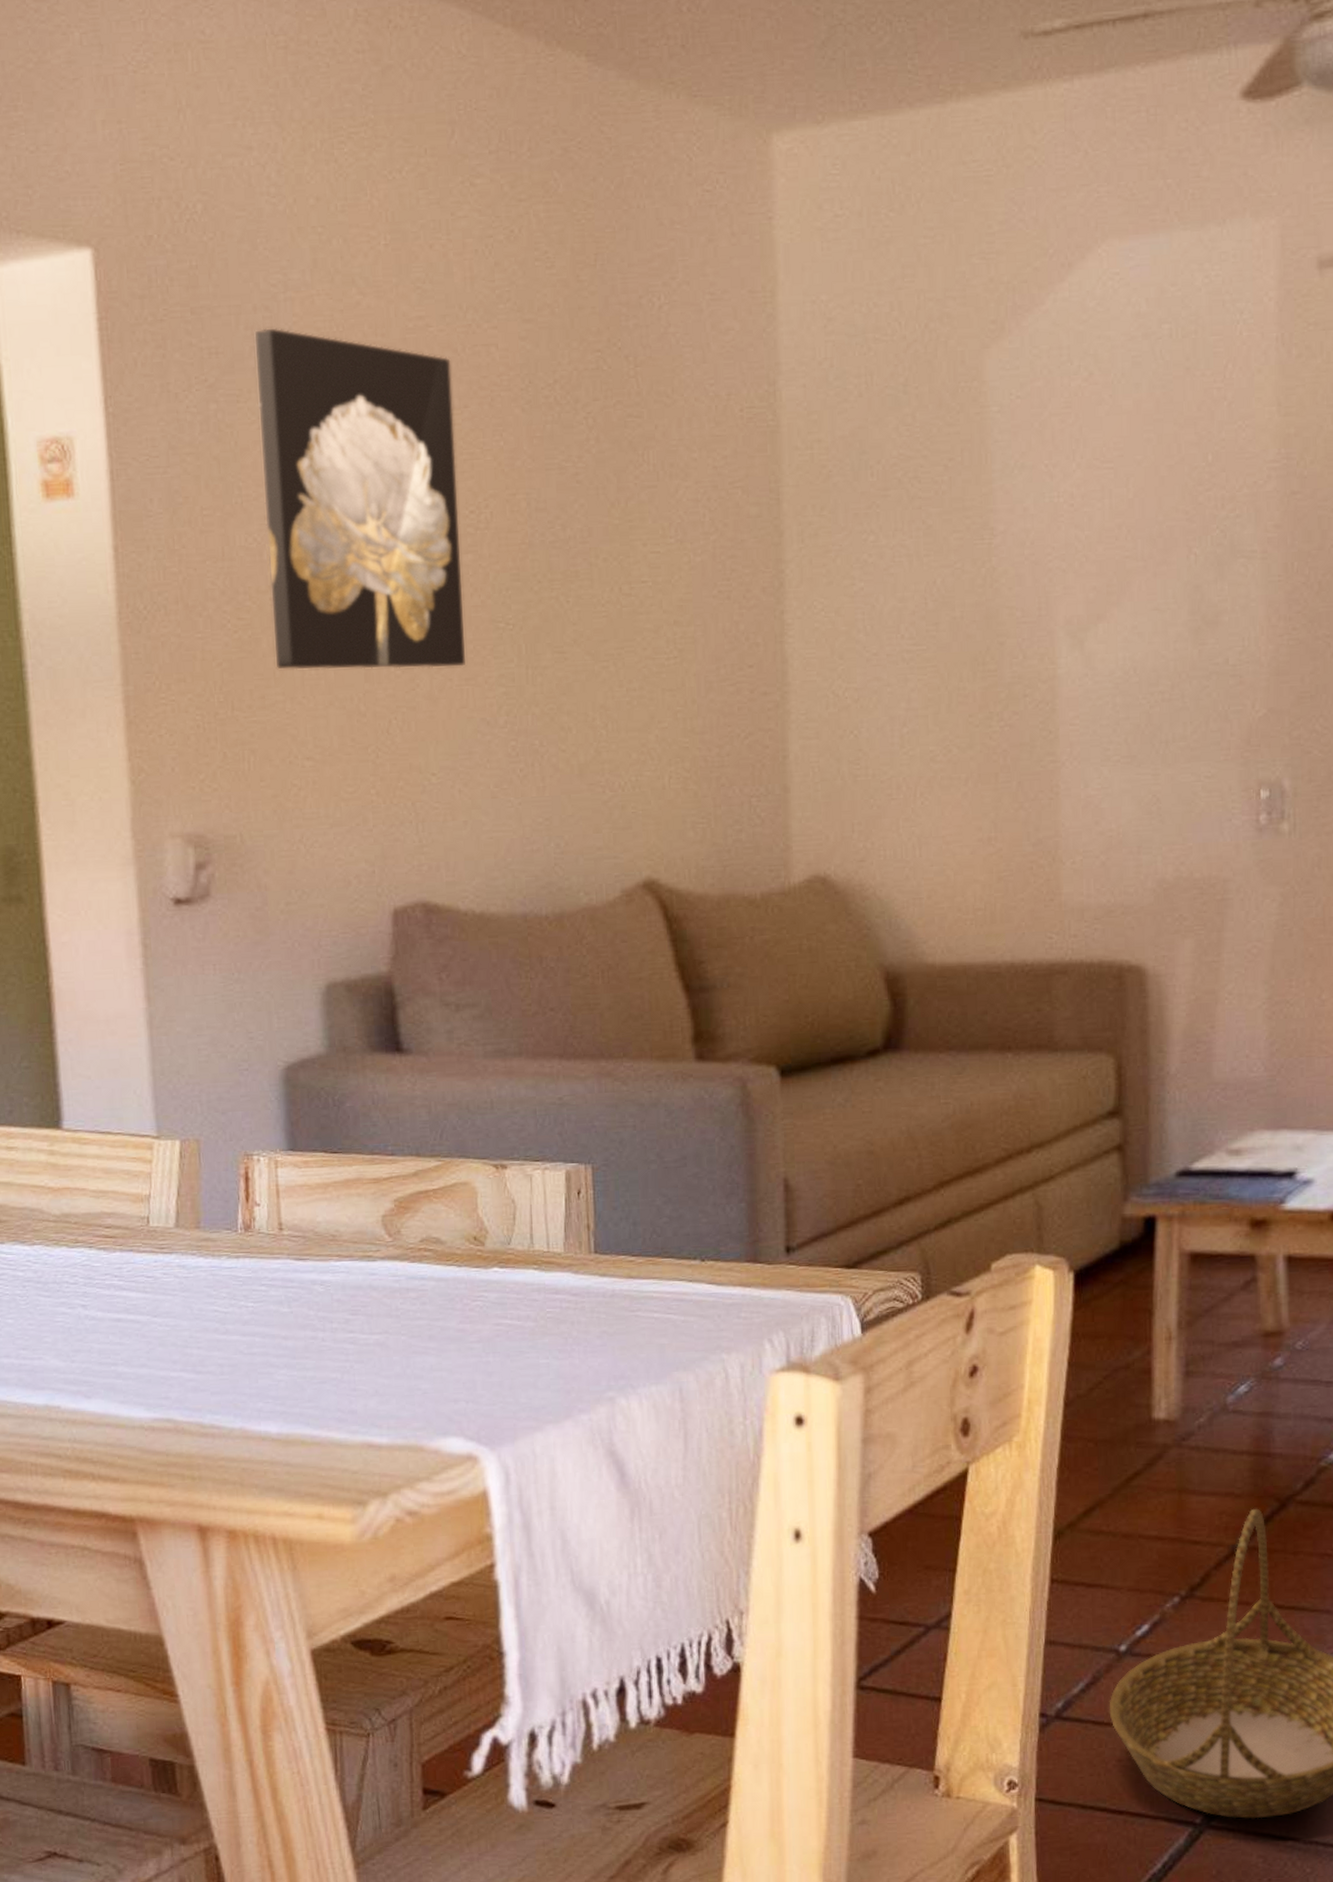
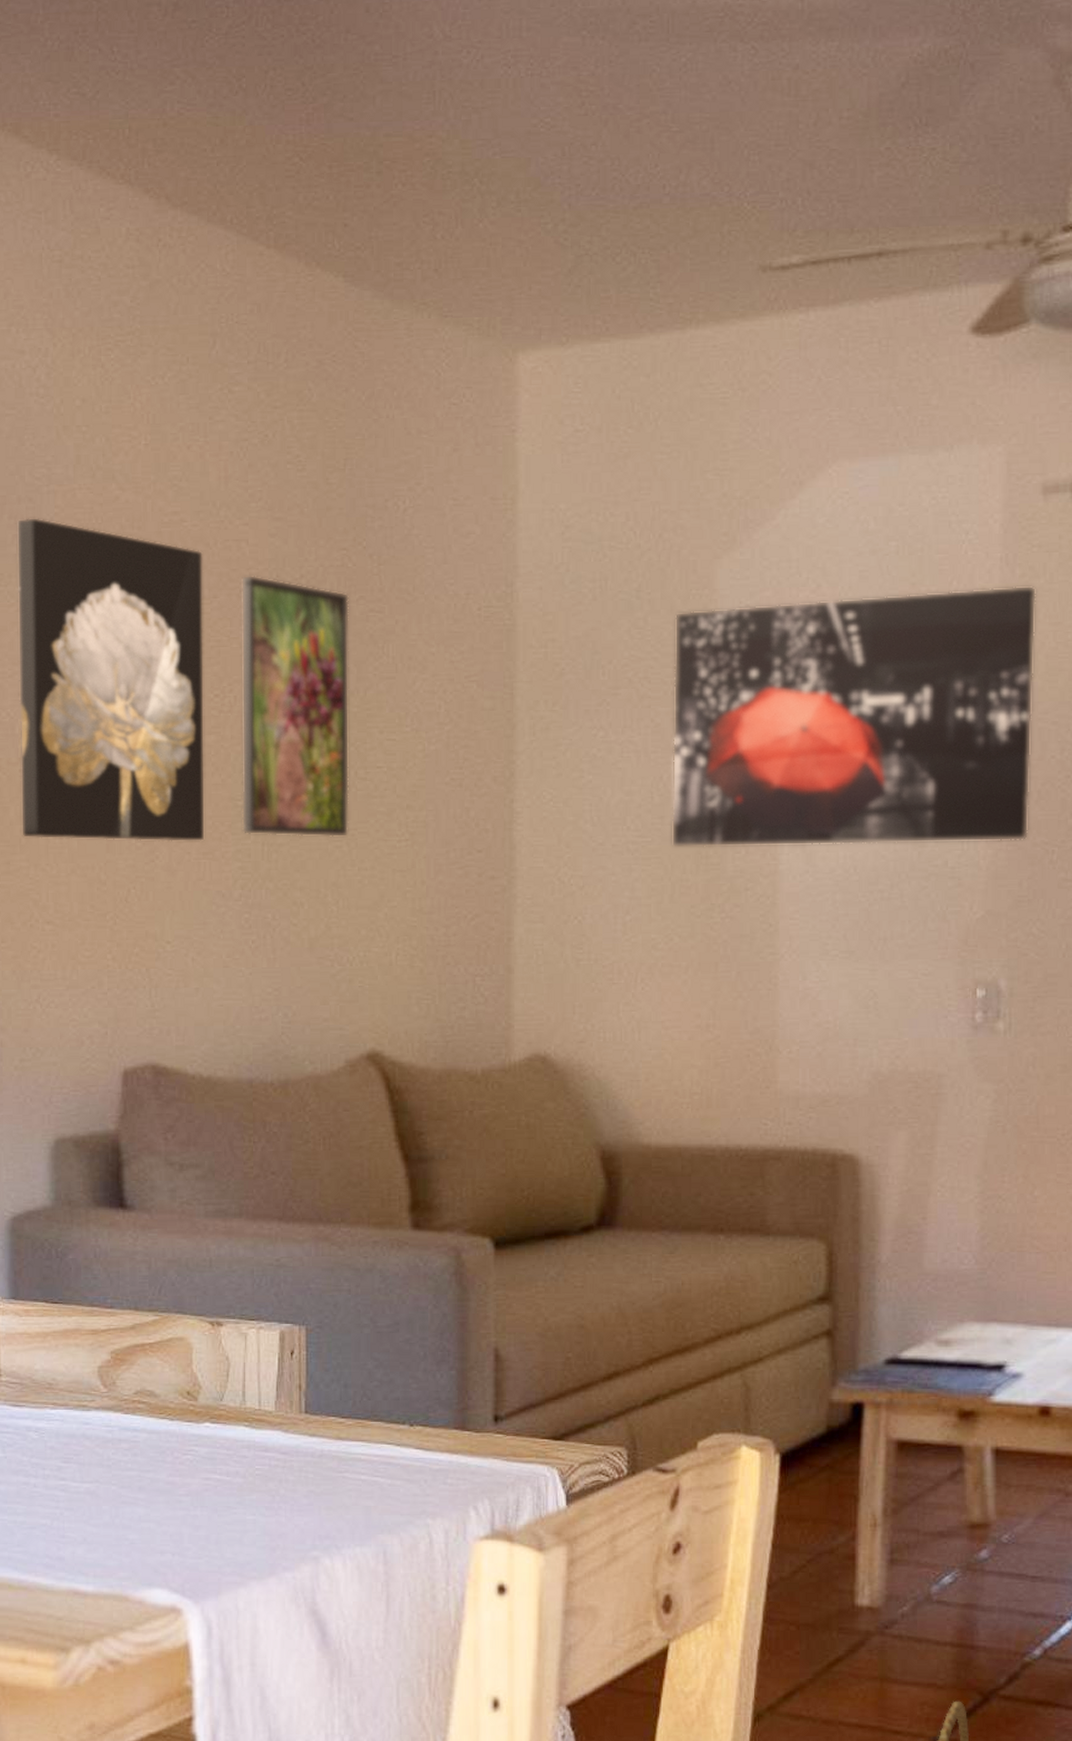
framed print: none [491,381,616,659] -> present [240,574,350,838]
wall art: none [943,366,1314,655] -> present [671,585,1037,848]

